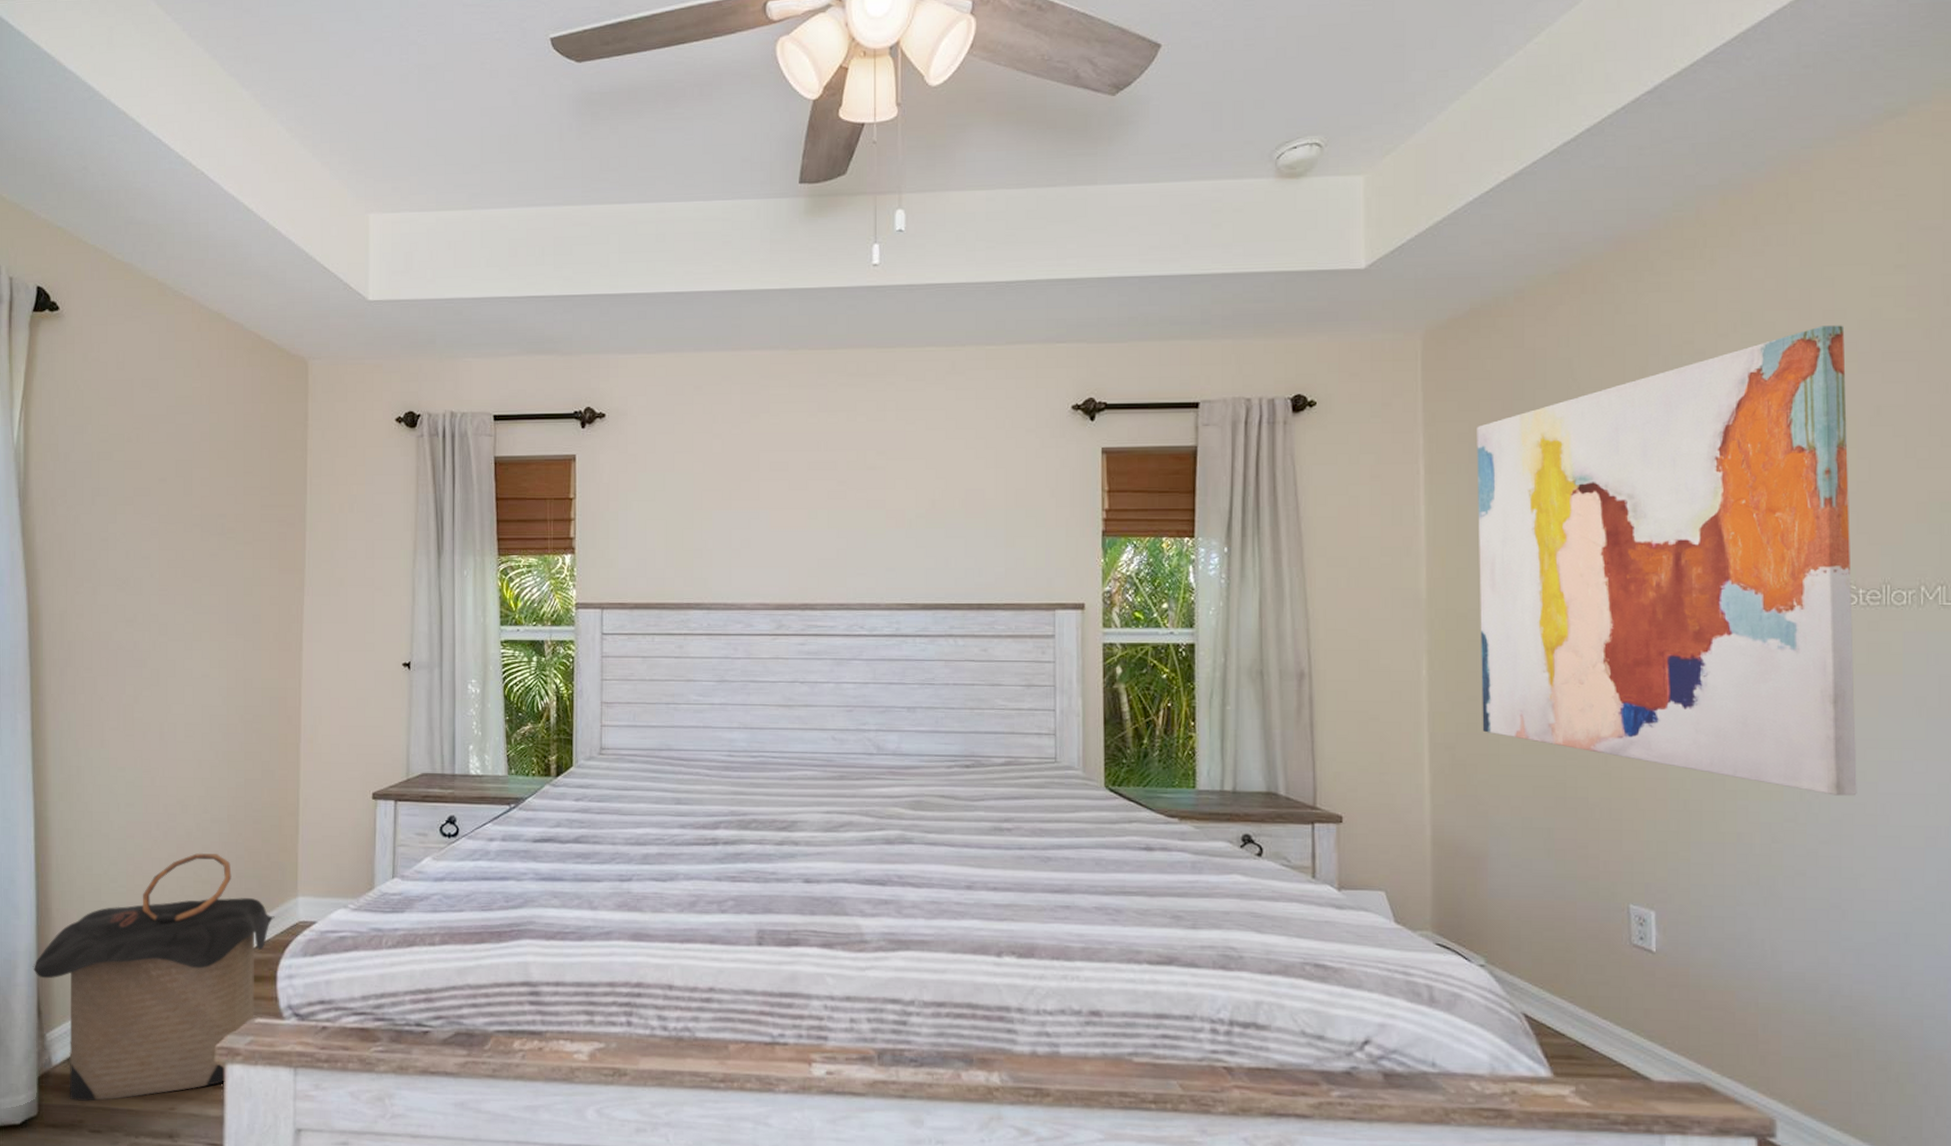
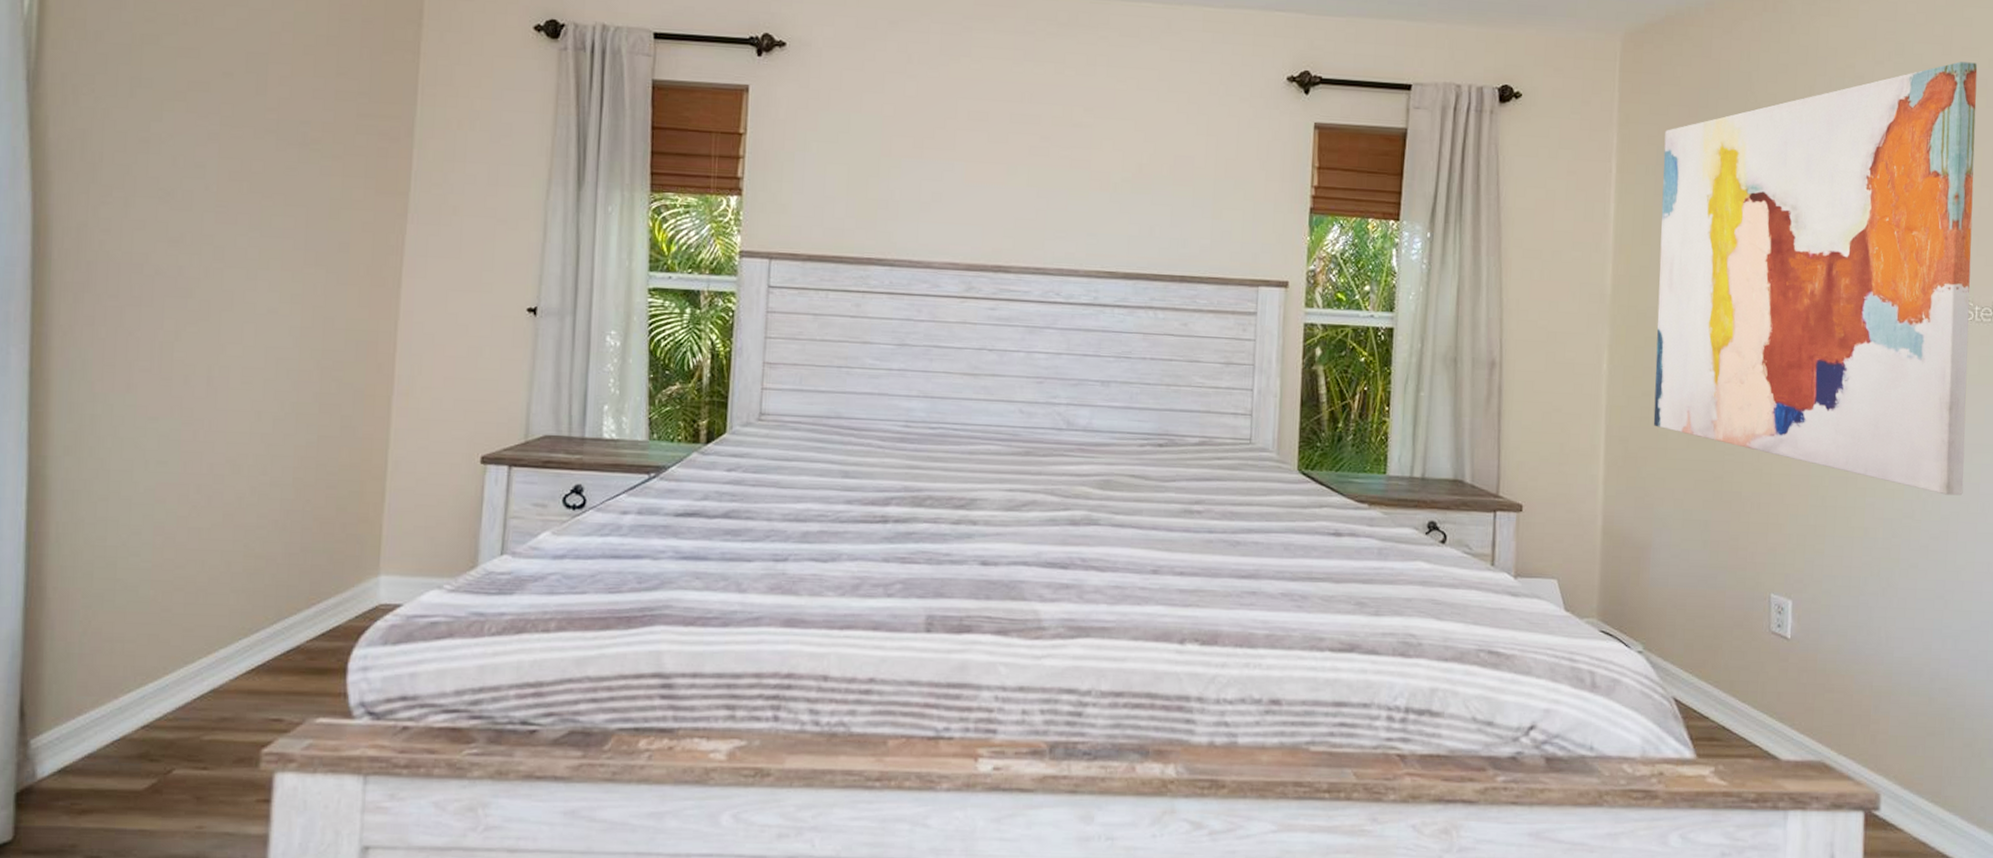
laundry hamper: present [33,852,275,1101] -> none [15,521,348,821]

